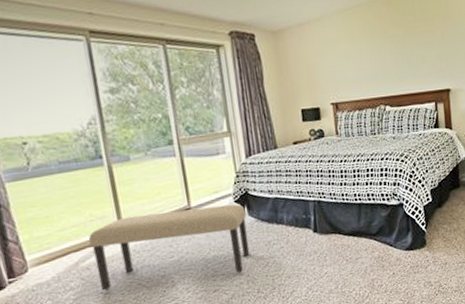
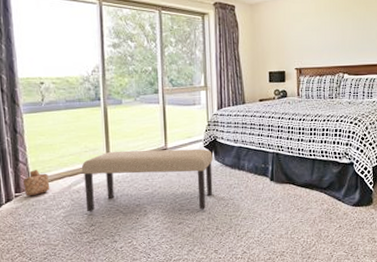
basket: none [15,248,53,281] -> present [22,170,50,197]

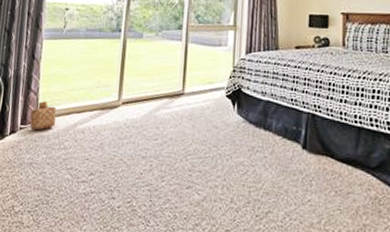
bench: present [81,148,213,212] -> none [88,90,235,174]

